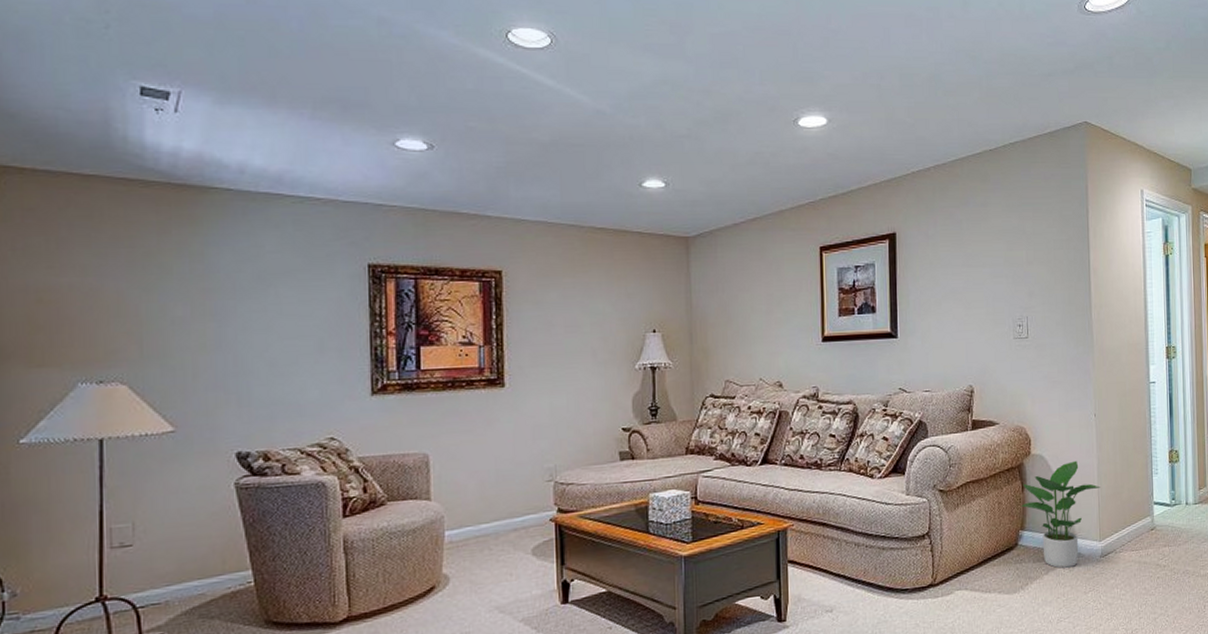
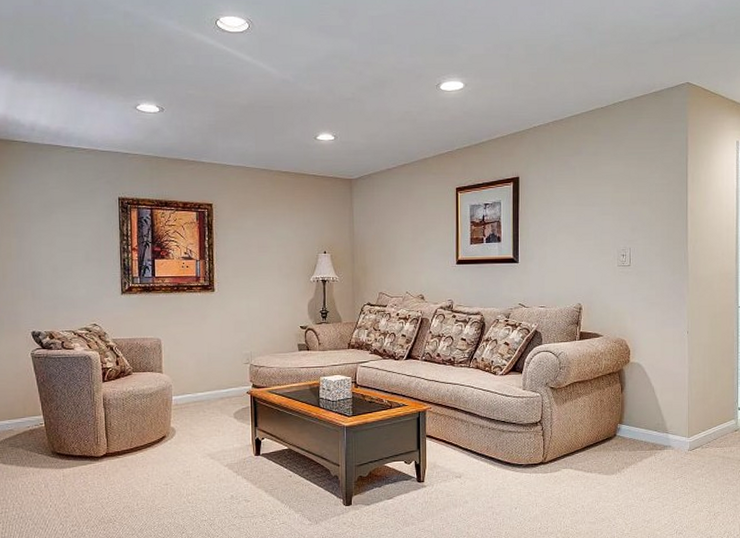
potted plant: present [1021,460,1100,568] -> none [620,369,690,457]

